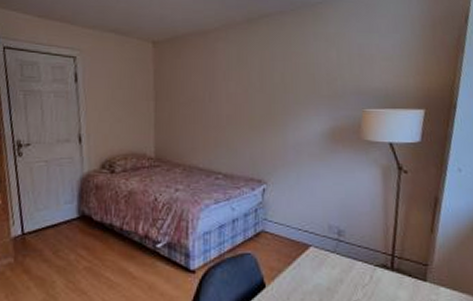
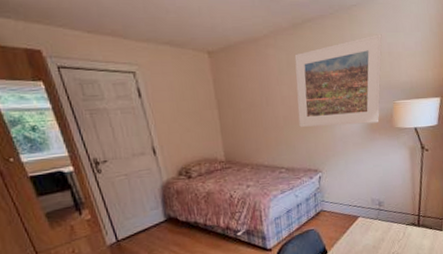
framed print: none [244,34,351,132] -> present [294,34,382,127]

